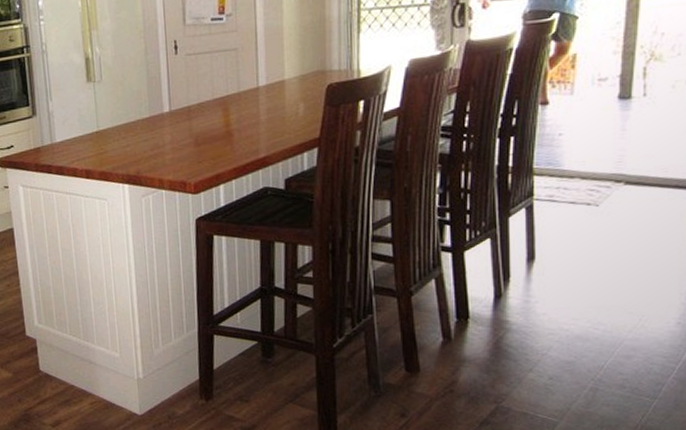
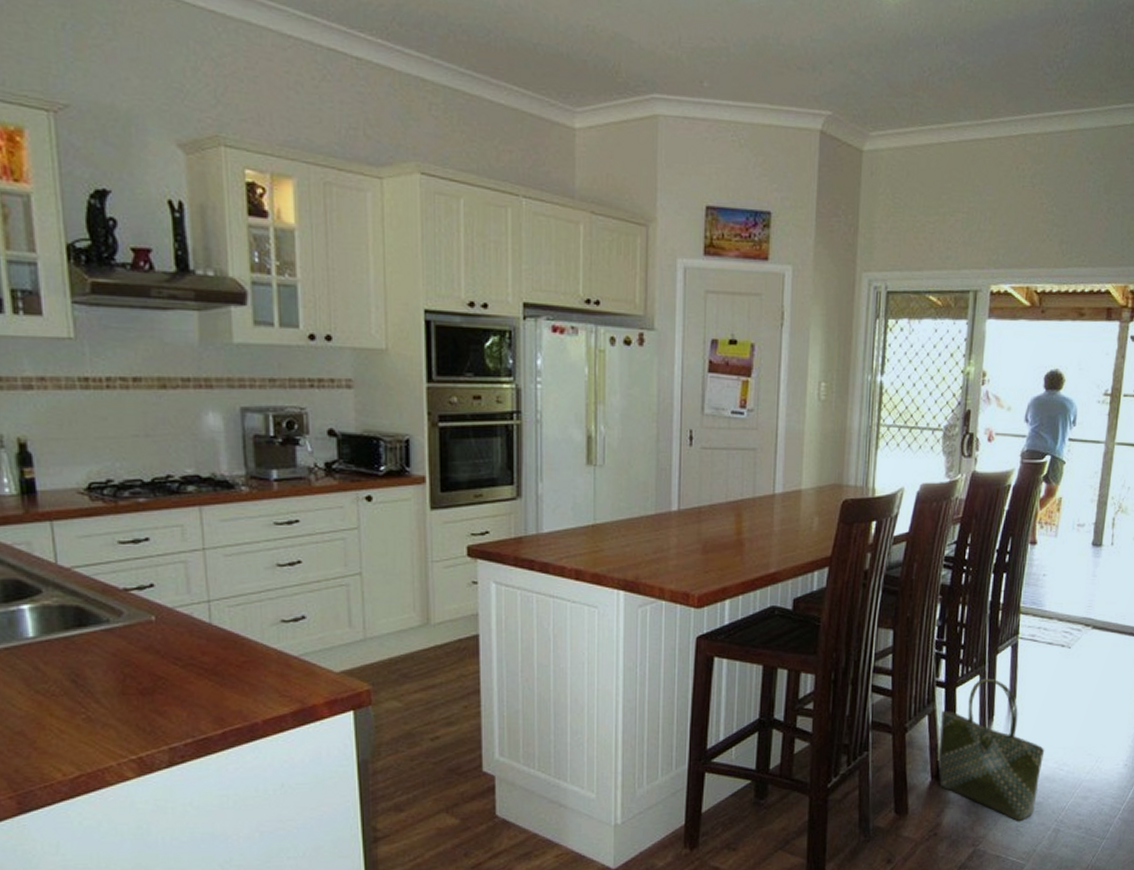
shopping bag: none [450,240,574,380] -> present [939,678,1045,821]

